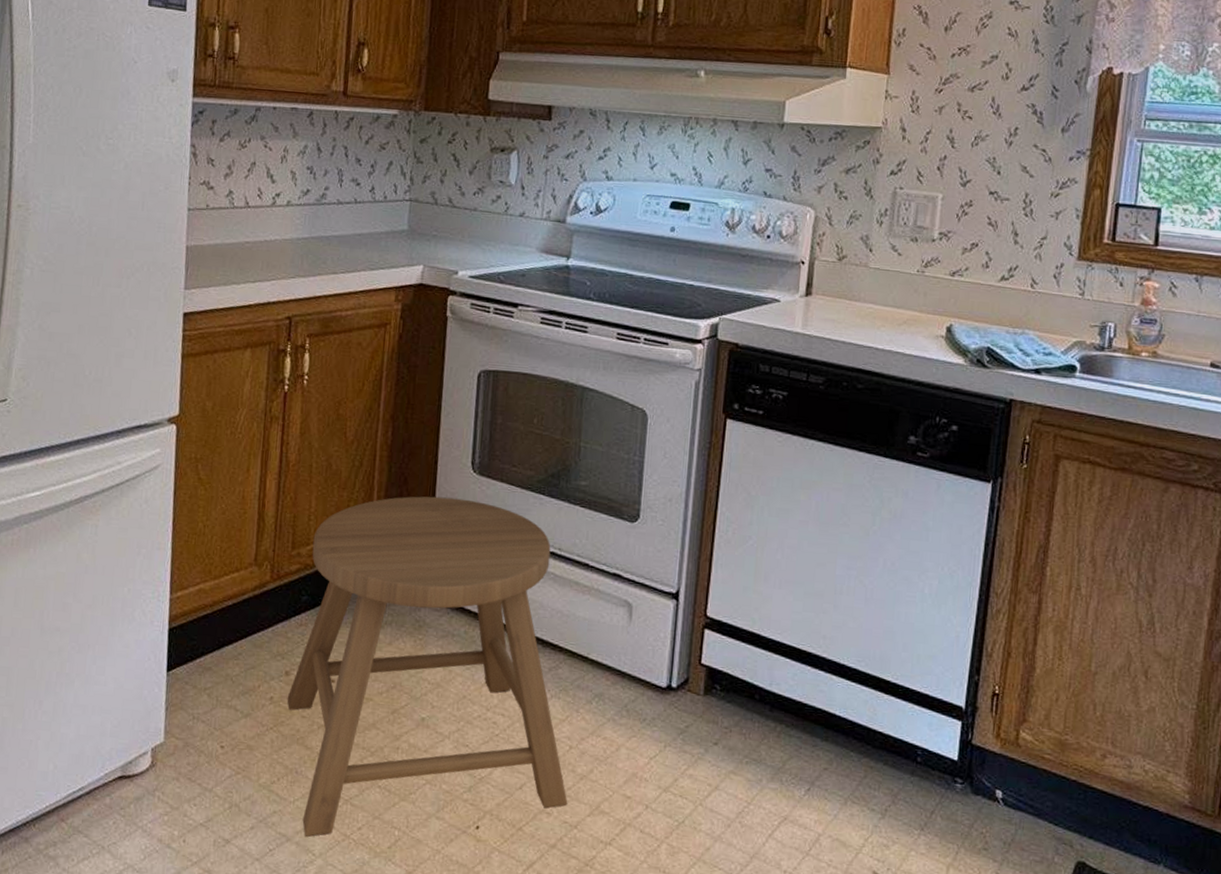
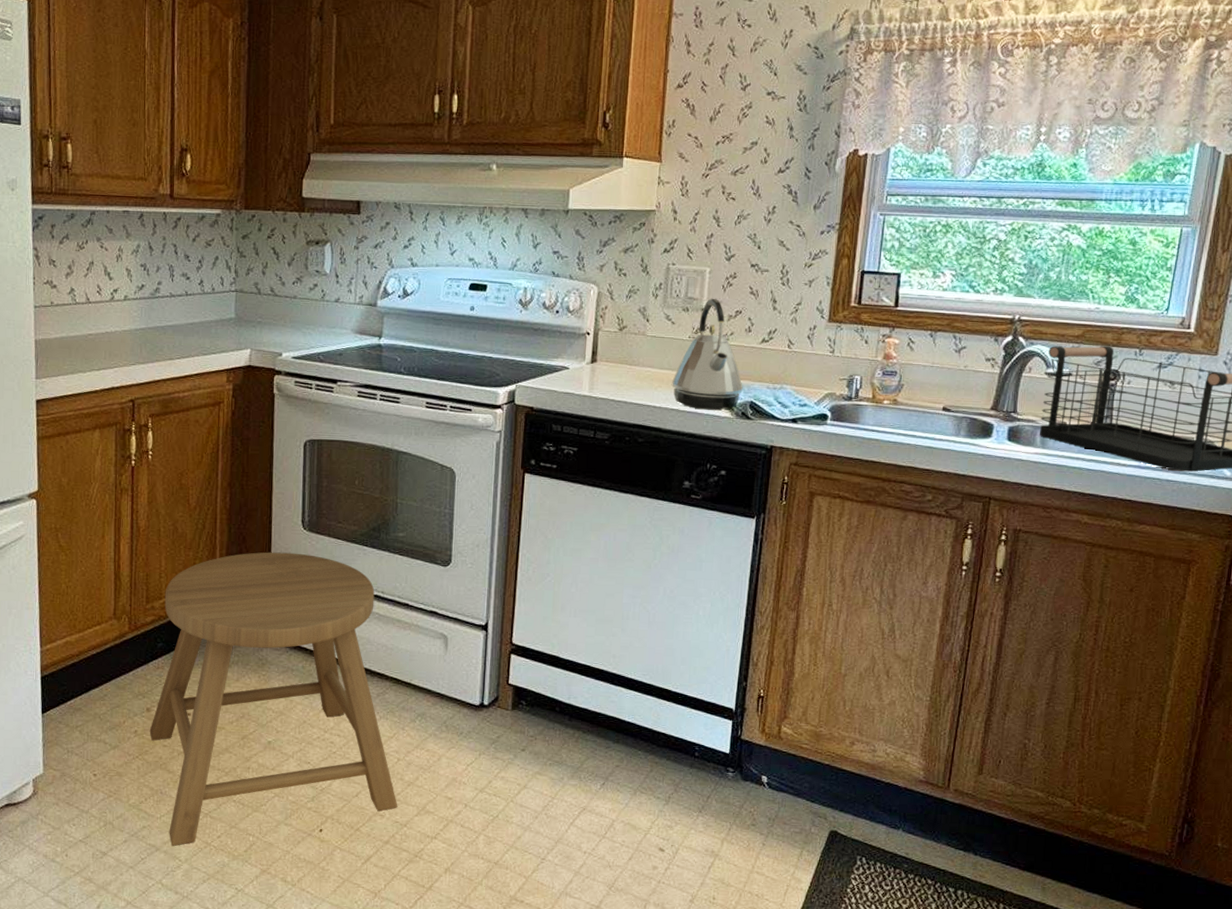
kettle: none [897,228,979,356] -> present [672,298,743,411]

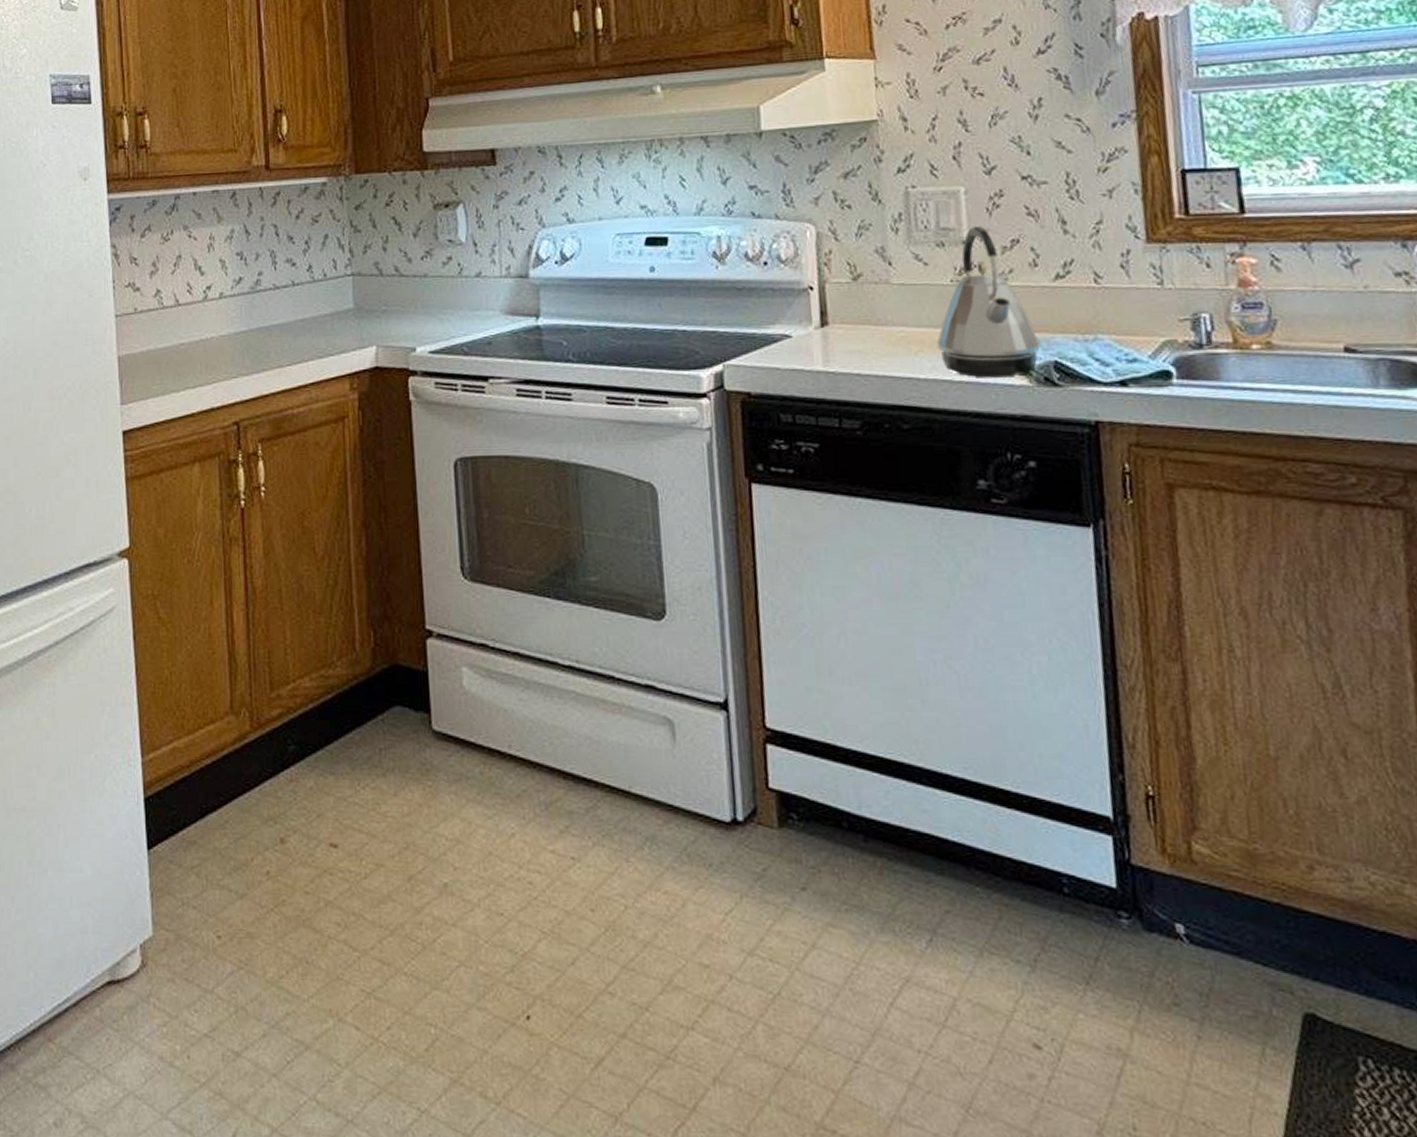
stool: present [149,552,398,846] -> none [285,612,633,1042]

